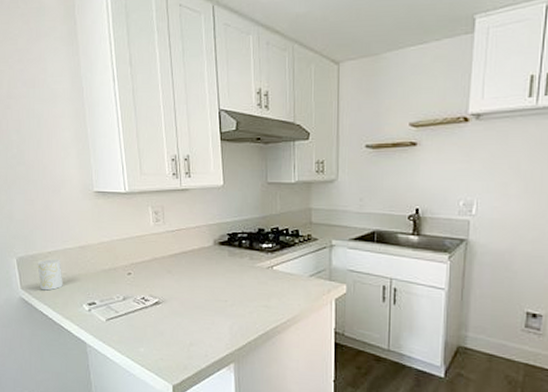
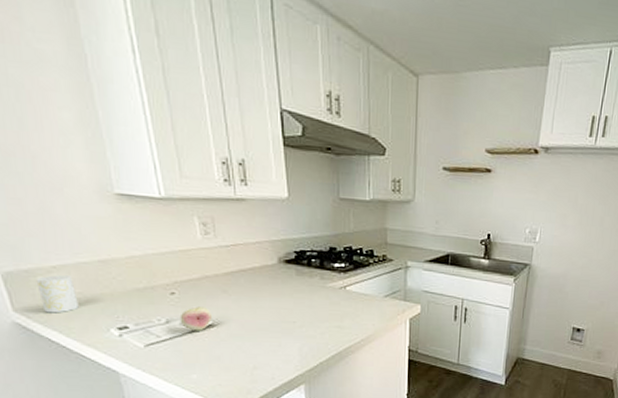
fruit: none [133,285,158,308] -> present [179,306,212,331]

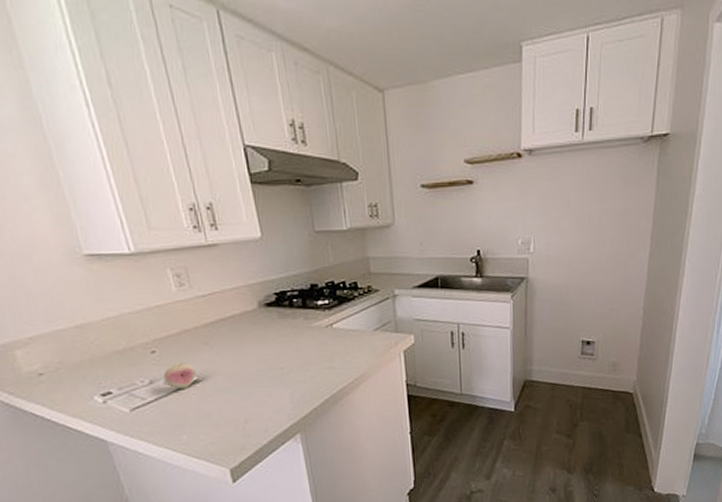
cup: present [36,275,79,313] -> none [14,346,60,387]

